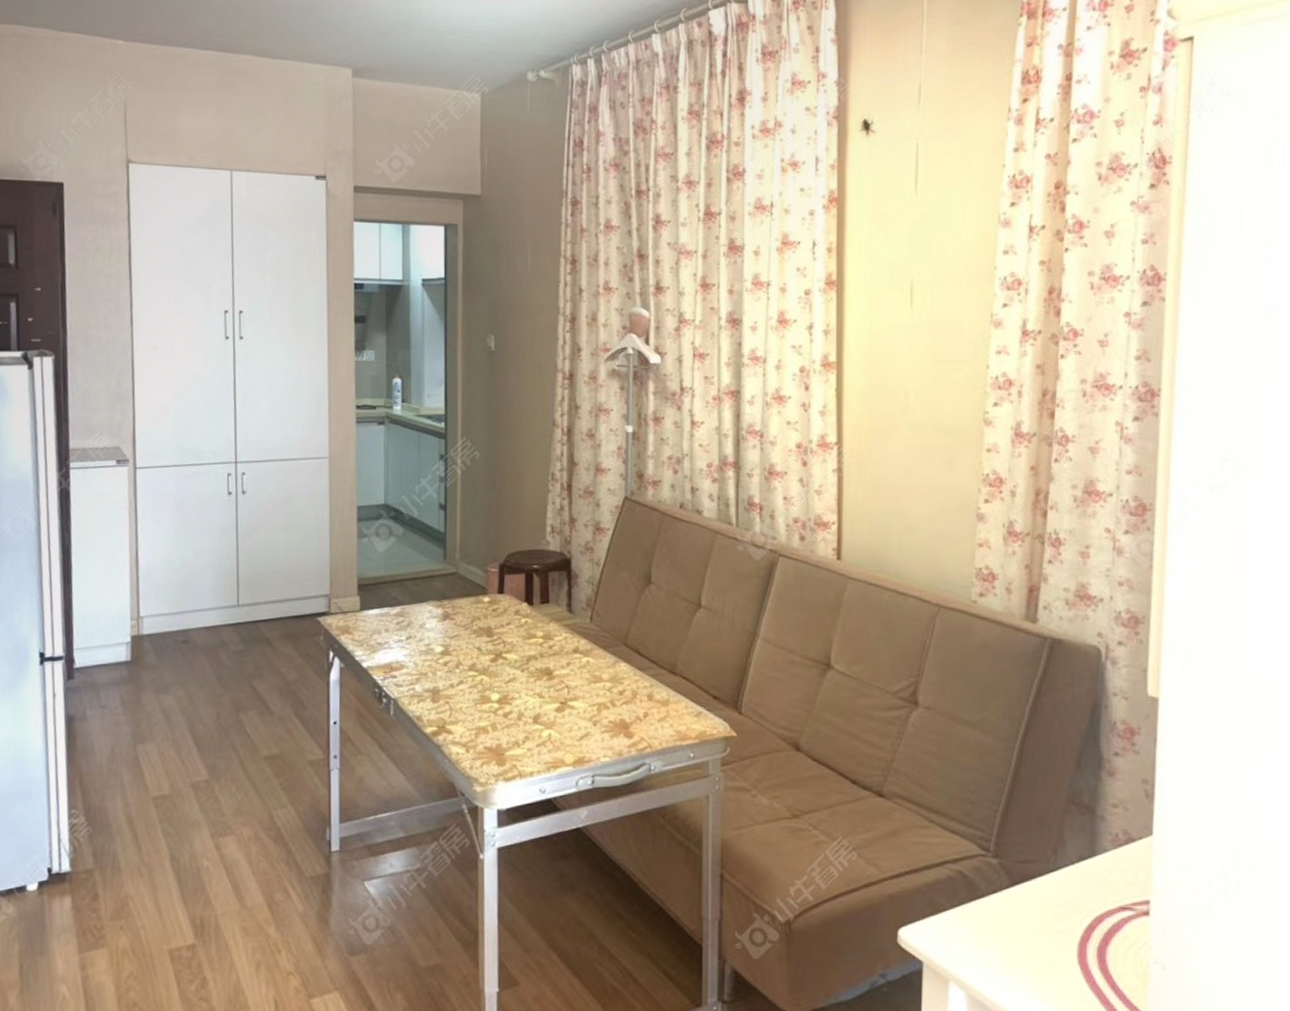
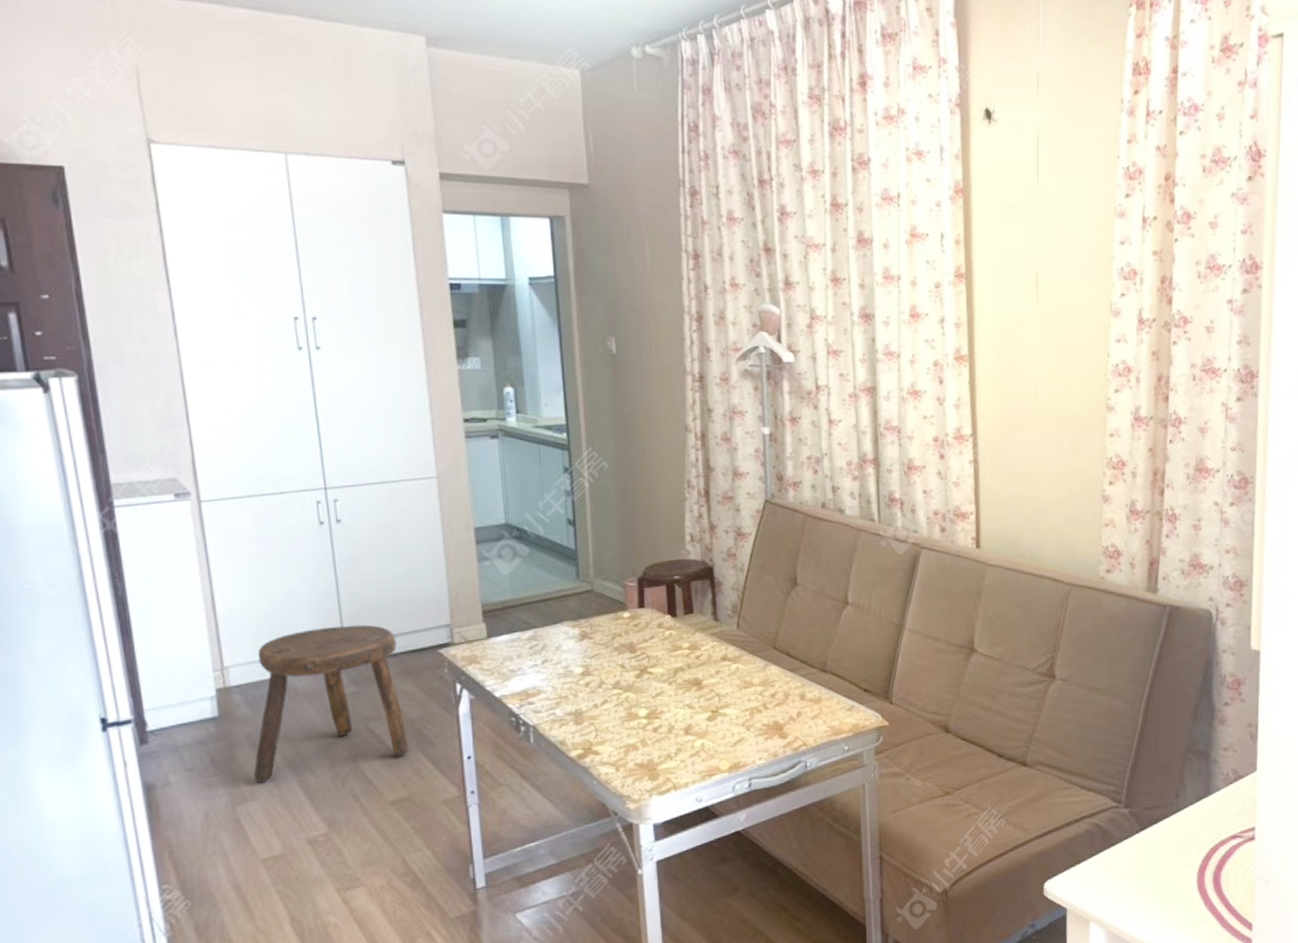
stool: none [153,588,284,725] -> present [253,624,409,782]

